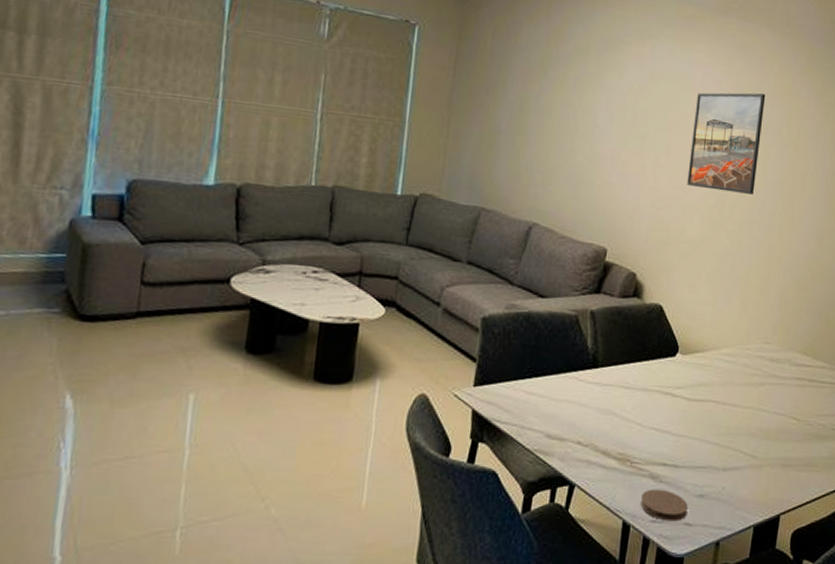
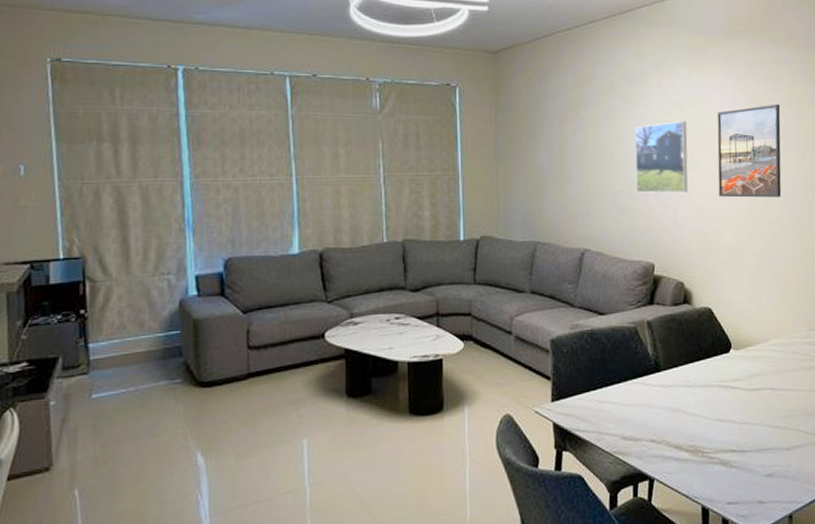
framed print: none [597,96,663,176] -> present [634,120,688,193]
coaster: present [641,489,688,522] -> none [715,473,760,502]

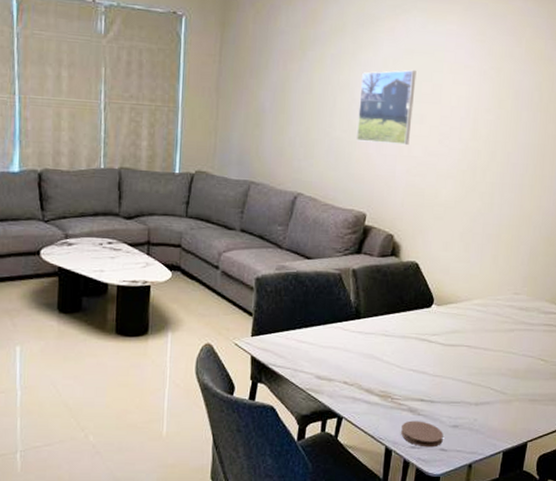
coaster: none [715,473,760,502] -> present [401,420,443,448]
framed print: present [717,104,782,198] -> none [440,59,518,158]

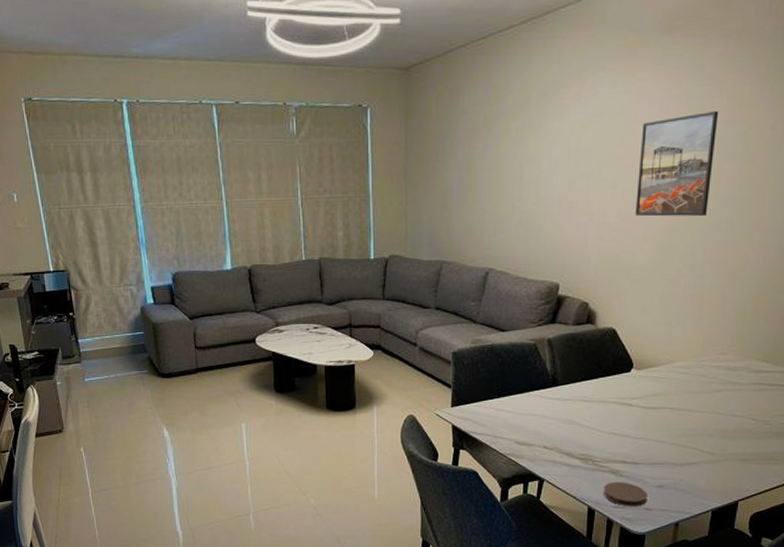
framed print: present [355,69,417,145] -> none [545,133,607,213]
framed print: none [440,59,518,158] -> present [635,110,719,217]

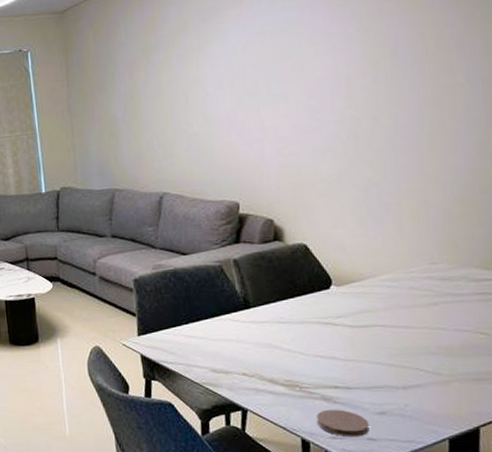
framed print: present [635,110,719,217] -> none [308,15,393,128]

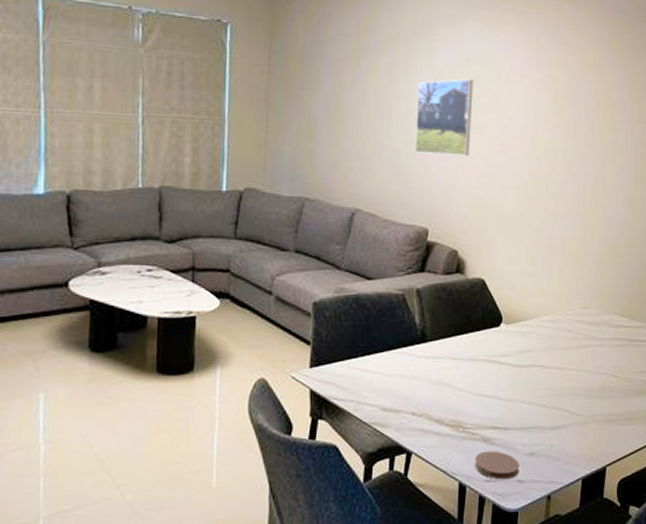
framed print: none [211,50,275,133] -> present [414,78,474,156]

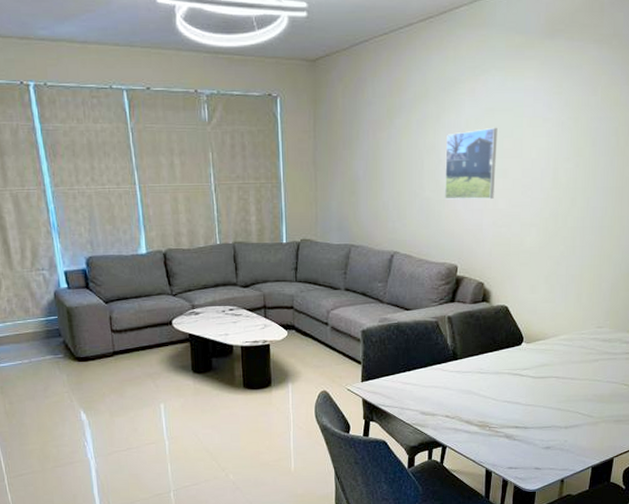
coaster: present [475,450,519,480] -> none [499,445,537,468]

